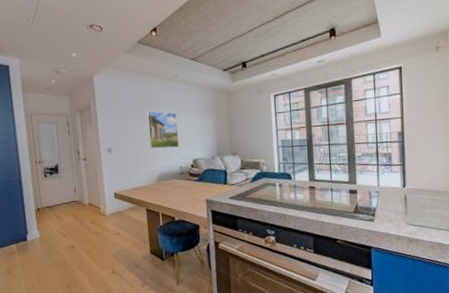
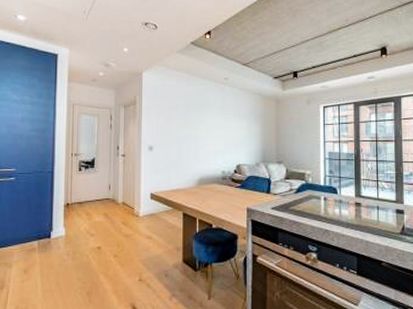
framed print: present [146,111,179,149] -> none [192,112,224,151]

